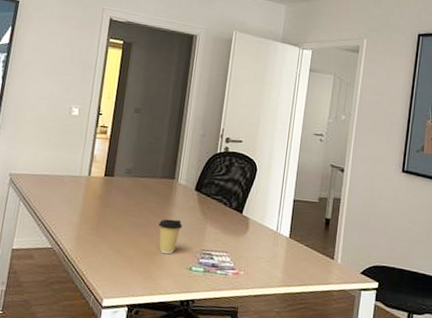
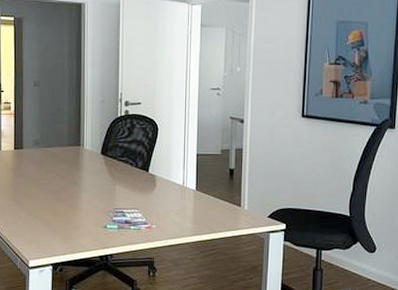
coffee cup: present [159,219,182,255] -> none [71,183,93,216]

